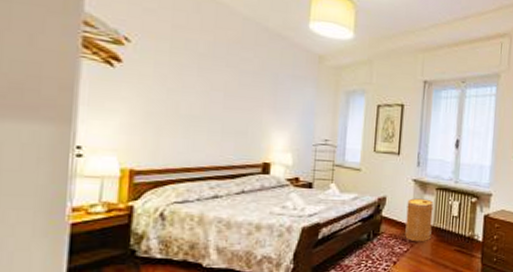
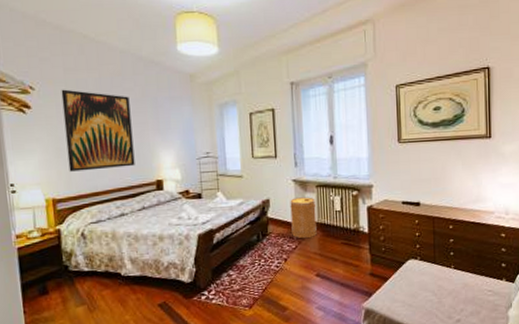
wall art: none [158,47,246,144] -> present [61,89,135,172]

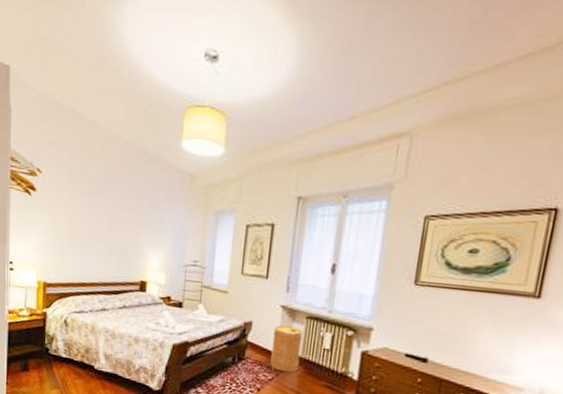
wall art: present [61,89,135,172] -> none [62,175,127,263]

